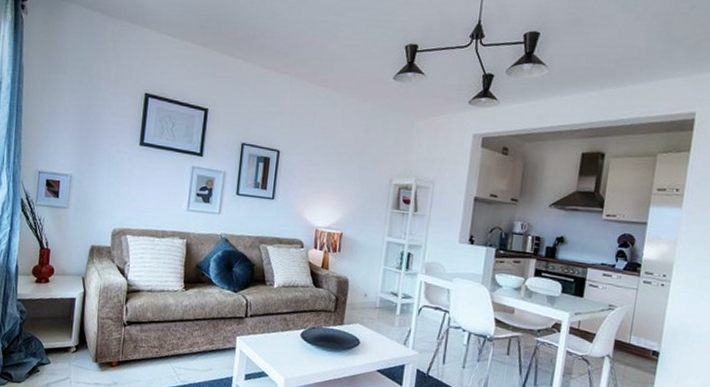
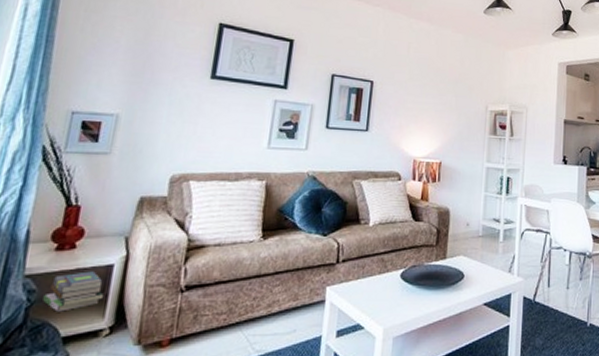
books: none [30,301,71,330] -> present [43,271,105,312]

